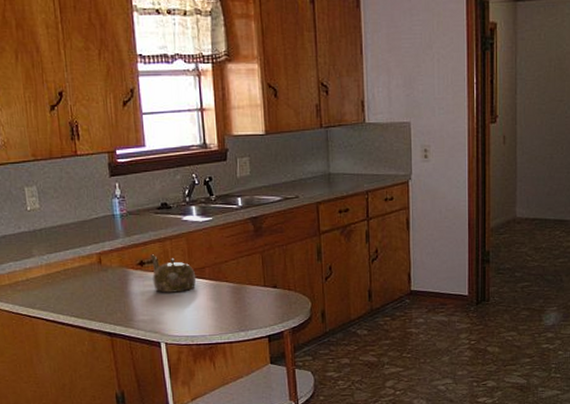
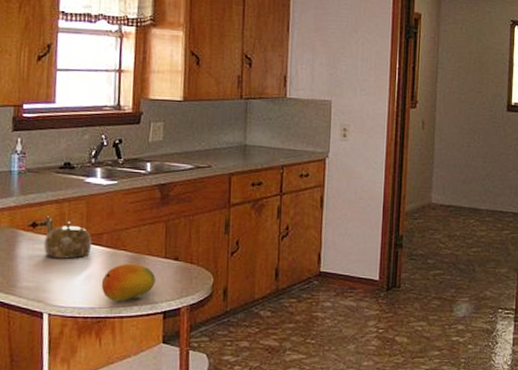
fruit: none [209,293,258,328] -> present [101,263,156,301]

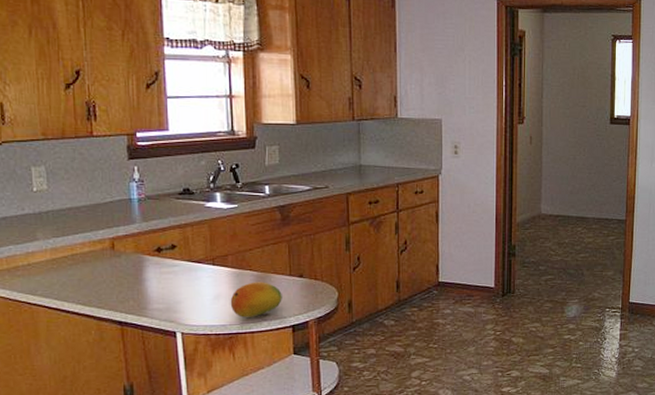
teapot: present [44,216,92,259] -> none [169,241,218,281]

